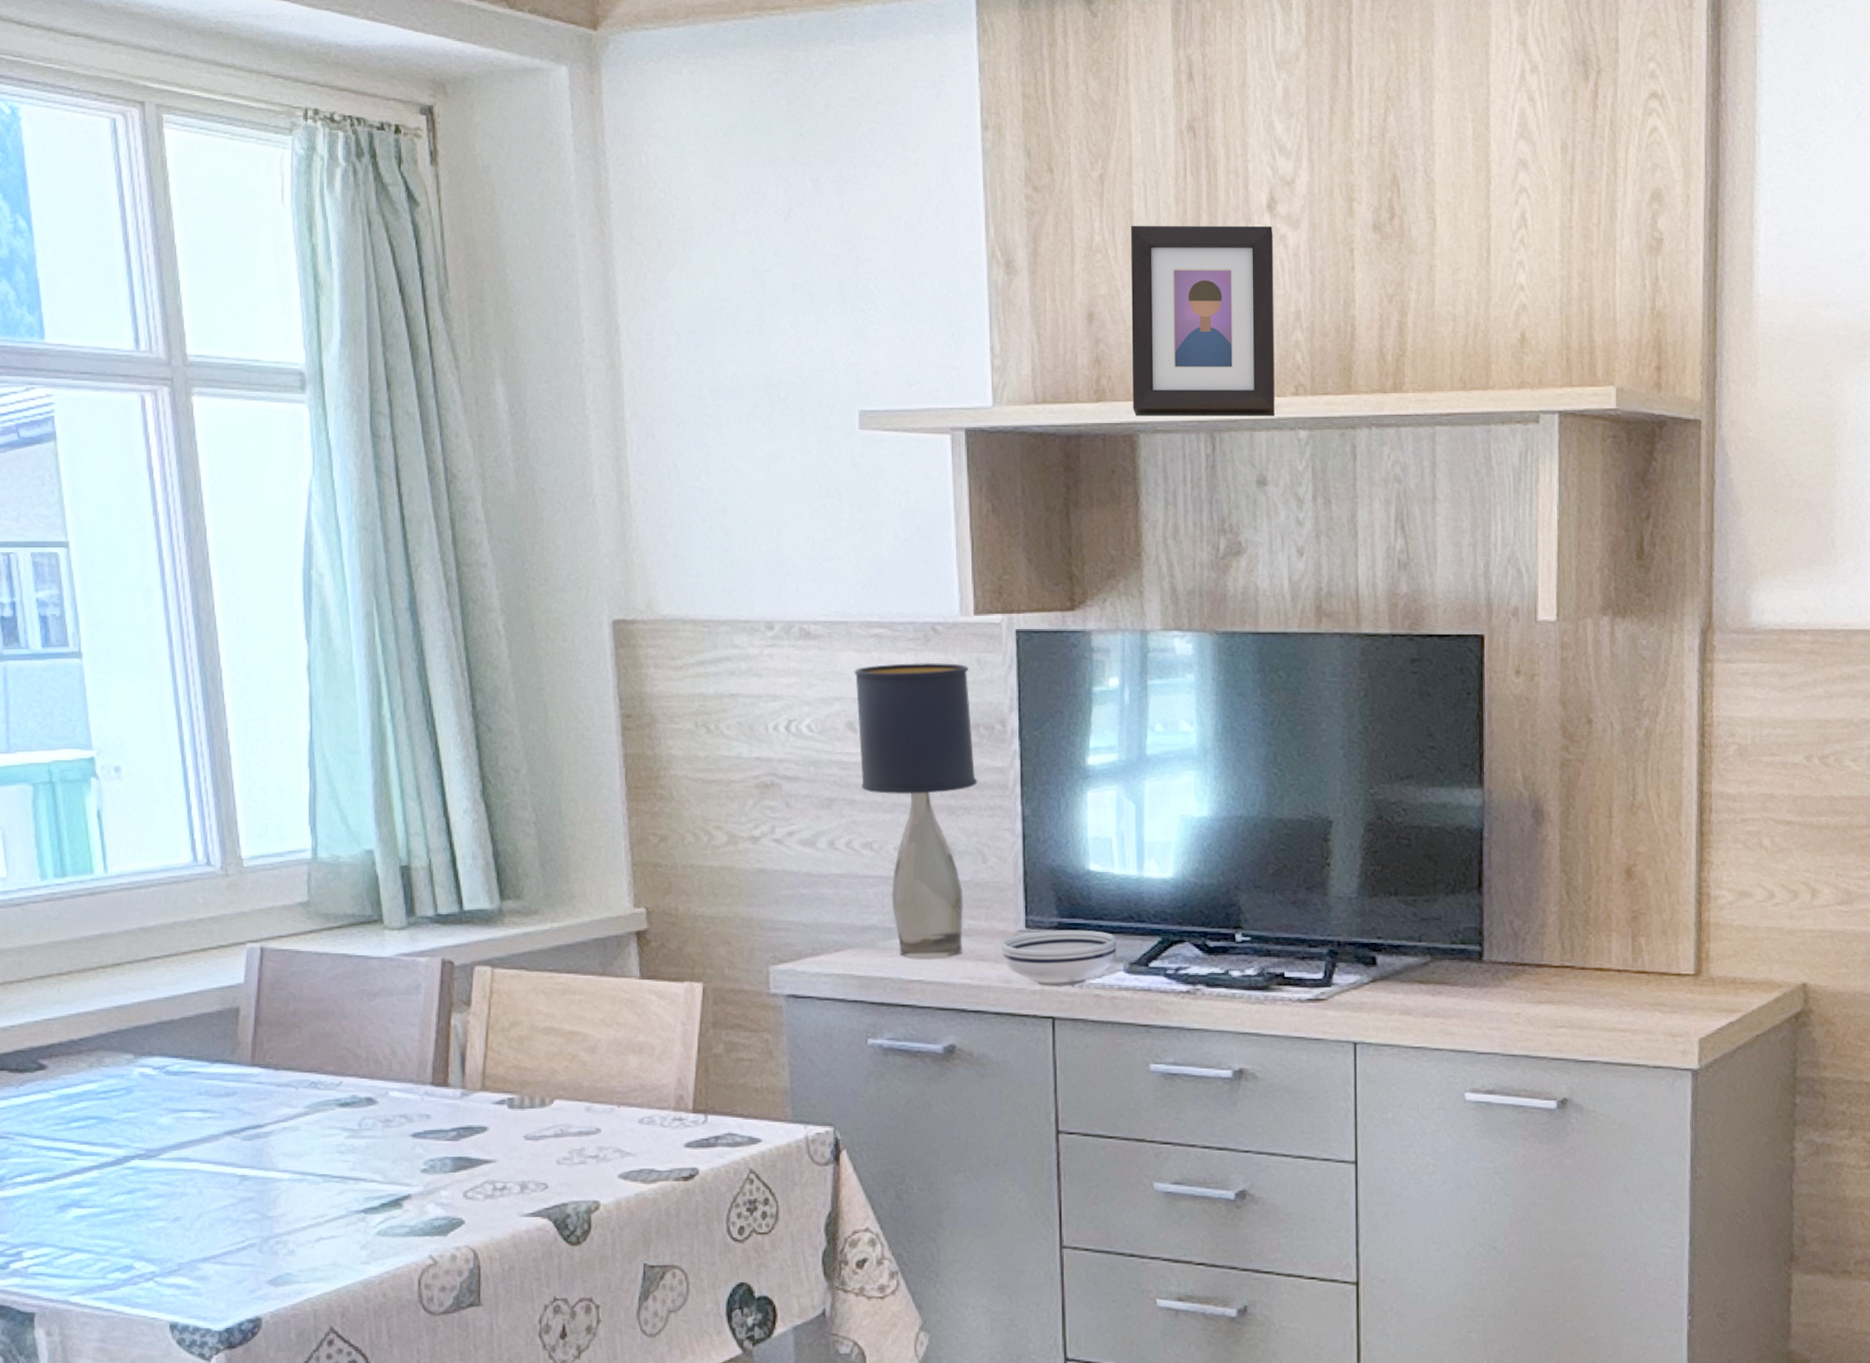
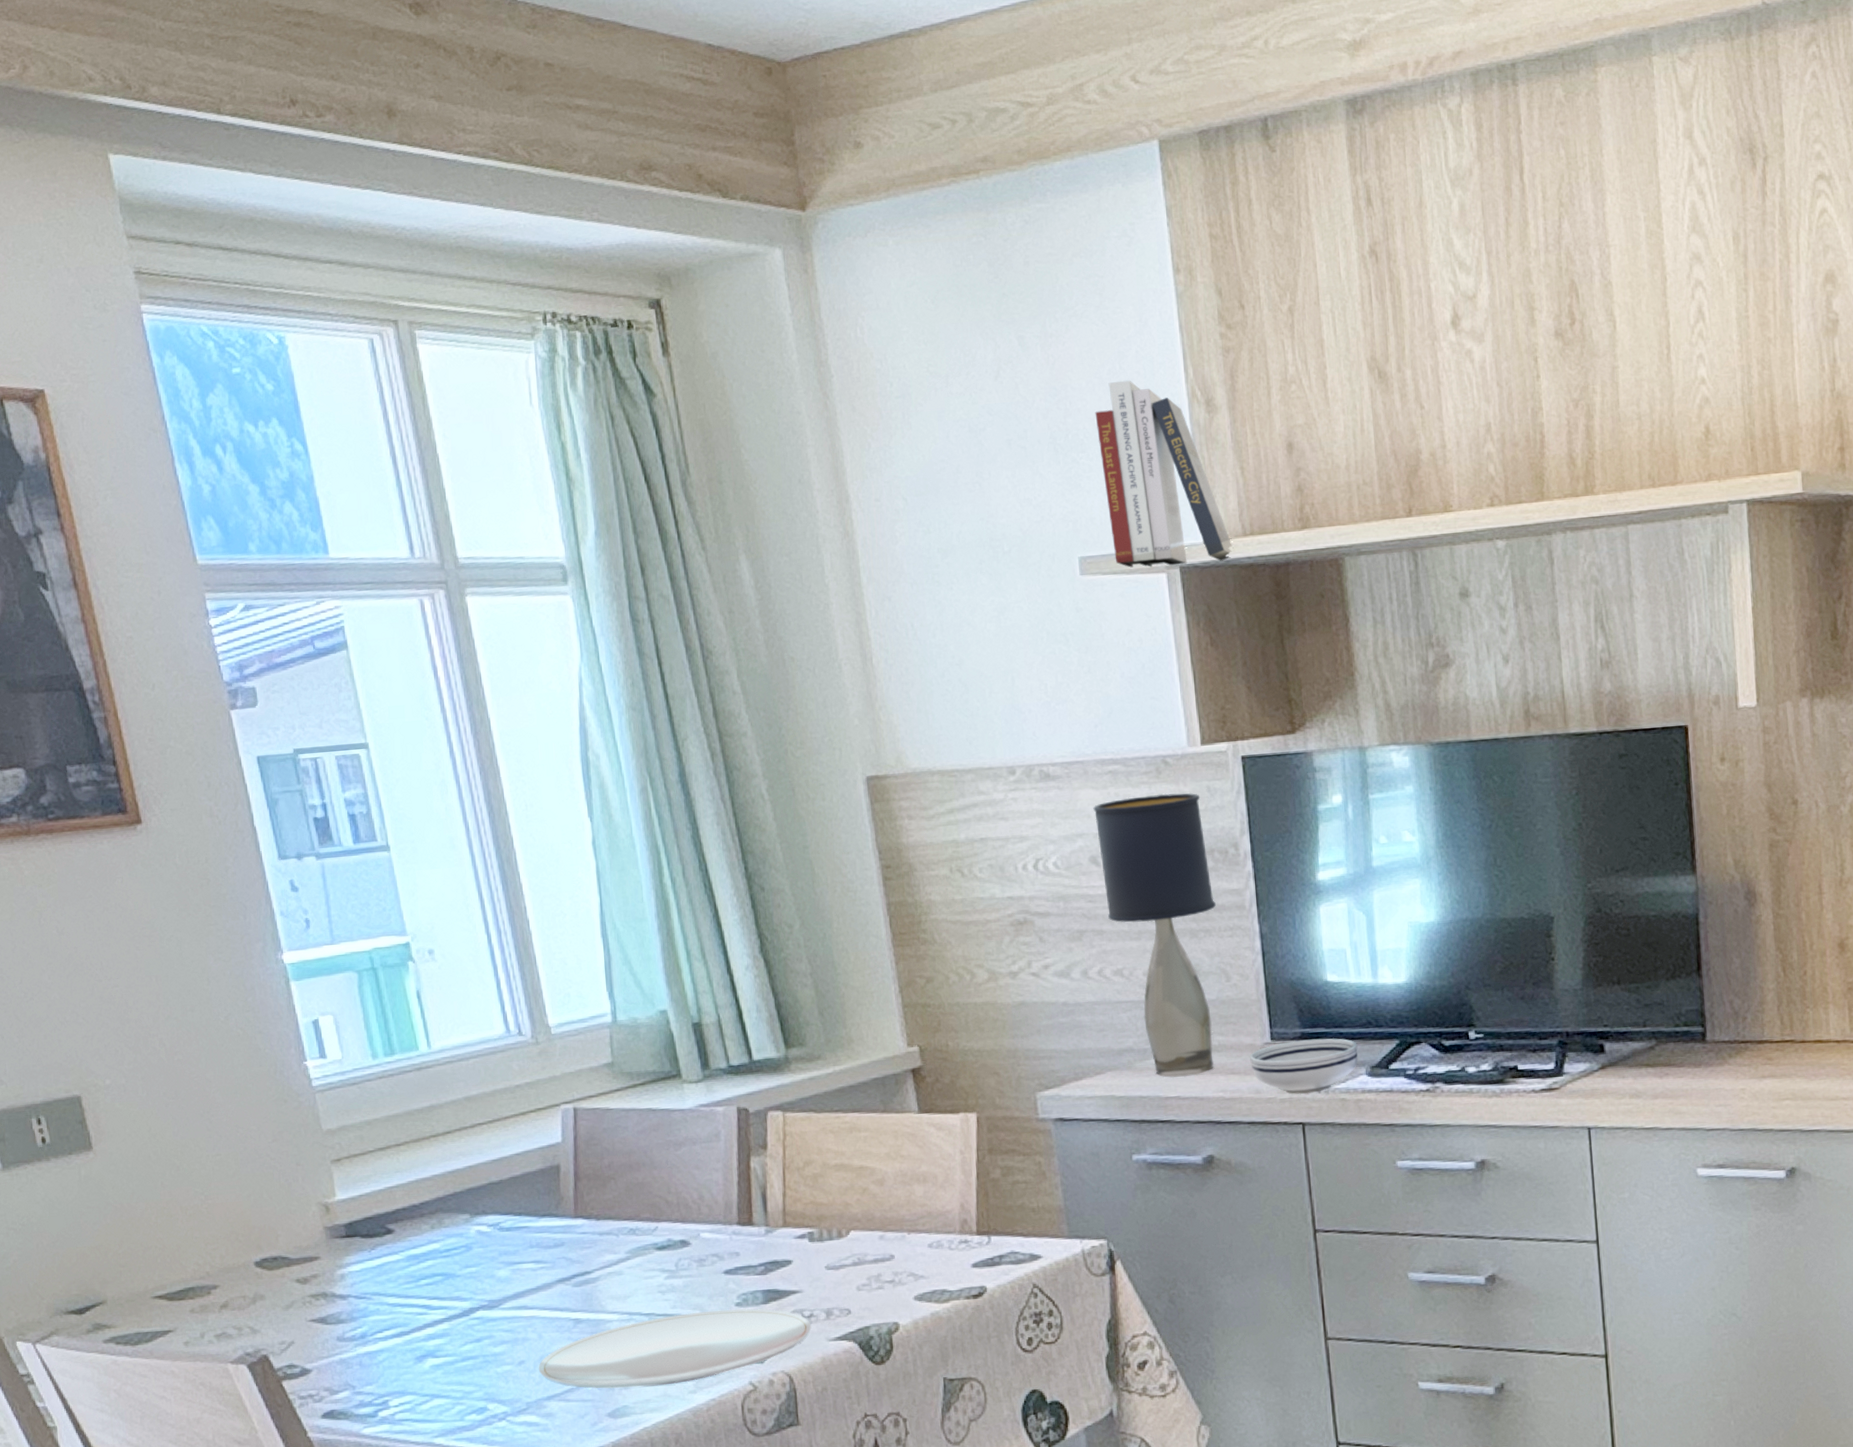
plate: none [195,1175,503,1254] -> present [538,1308,812,1389]
books: none [888,234,1024,427] -> present [1095,380,1234,568]
picture frame: present [1131,226,1275,417] -> none [1322,342,1473,541]

